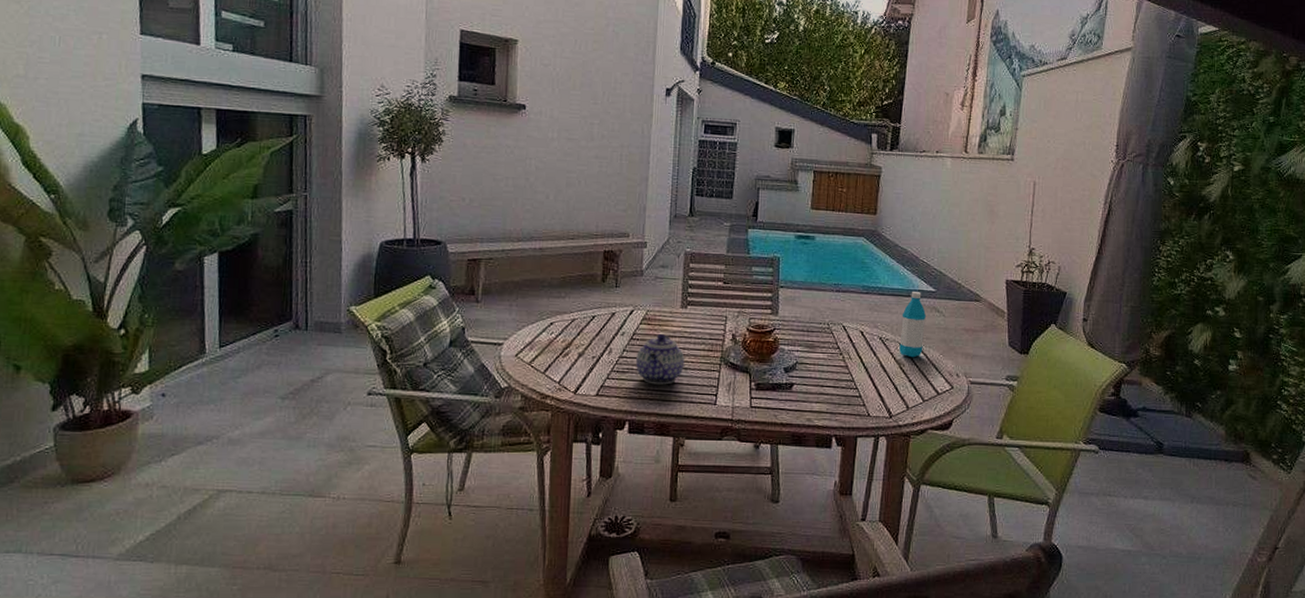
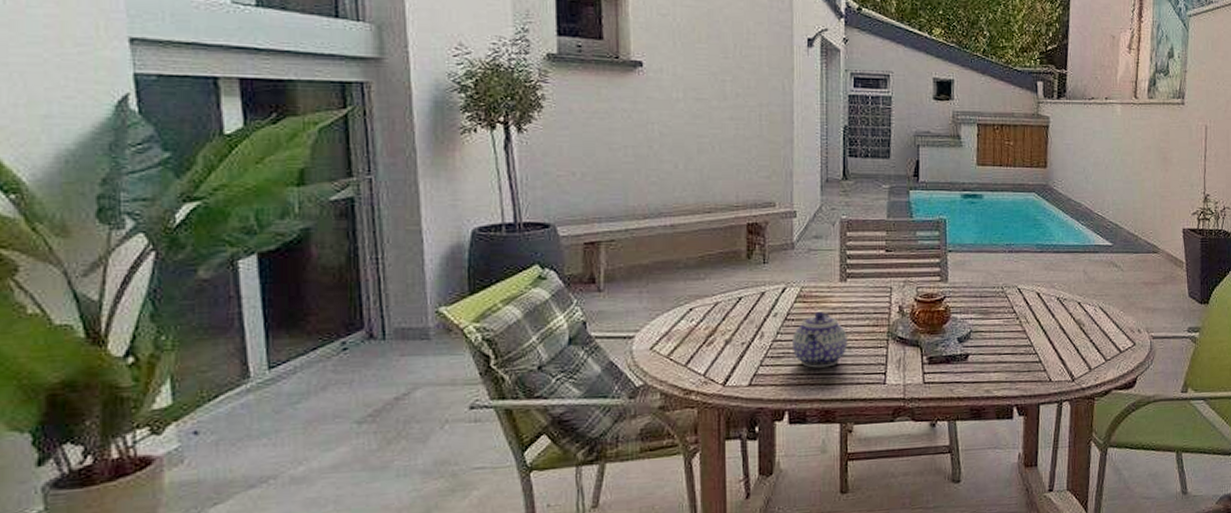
water bottle: present [899,292,927,358] -> none [1078,247,1105,317]

